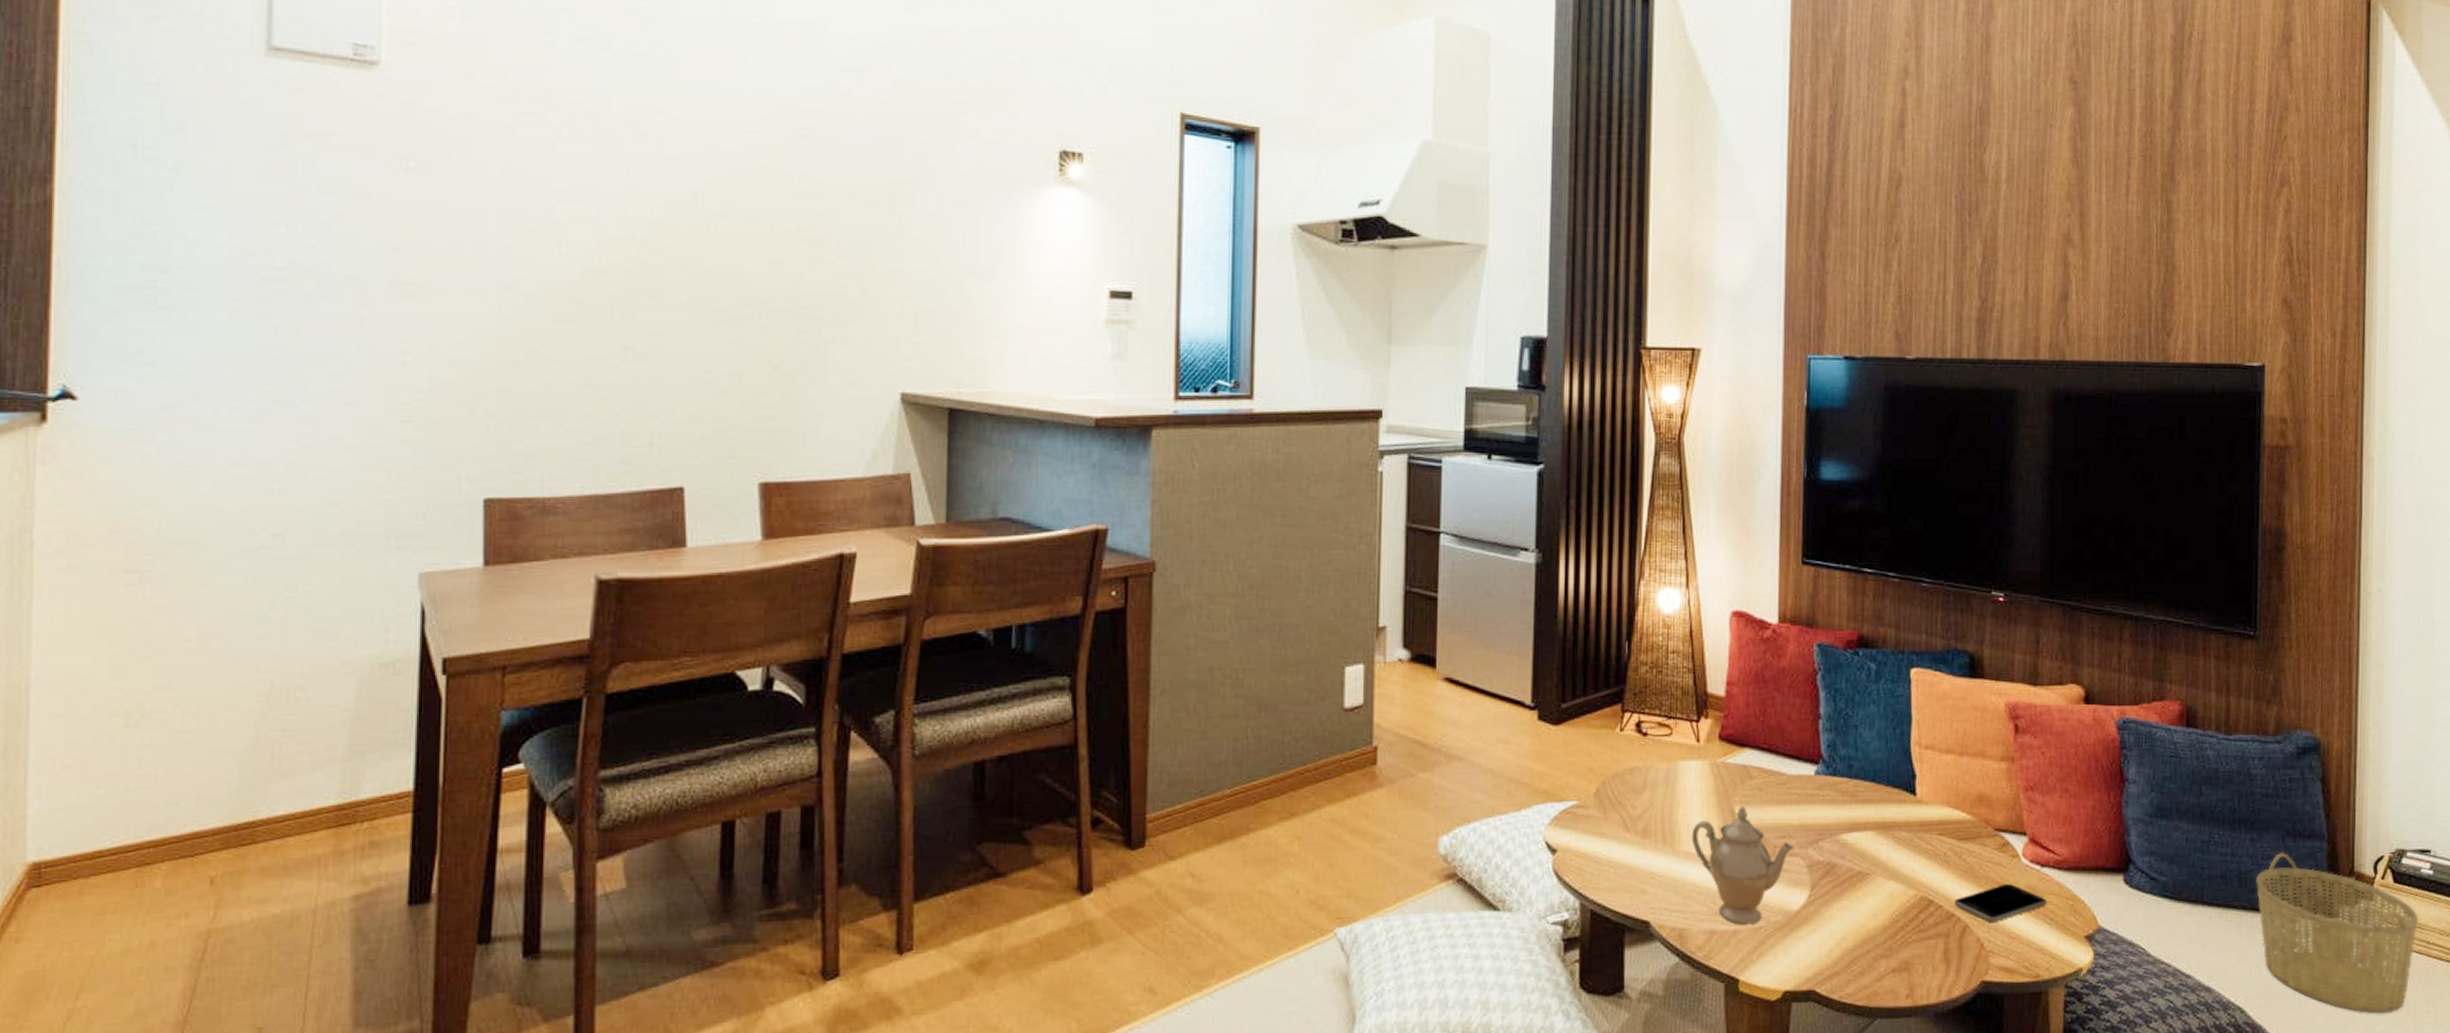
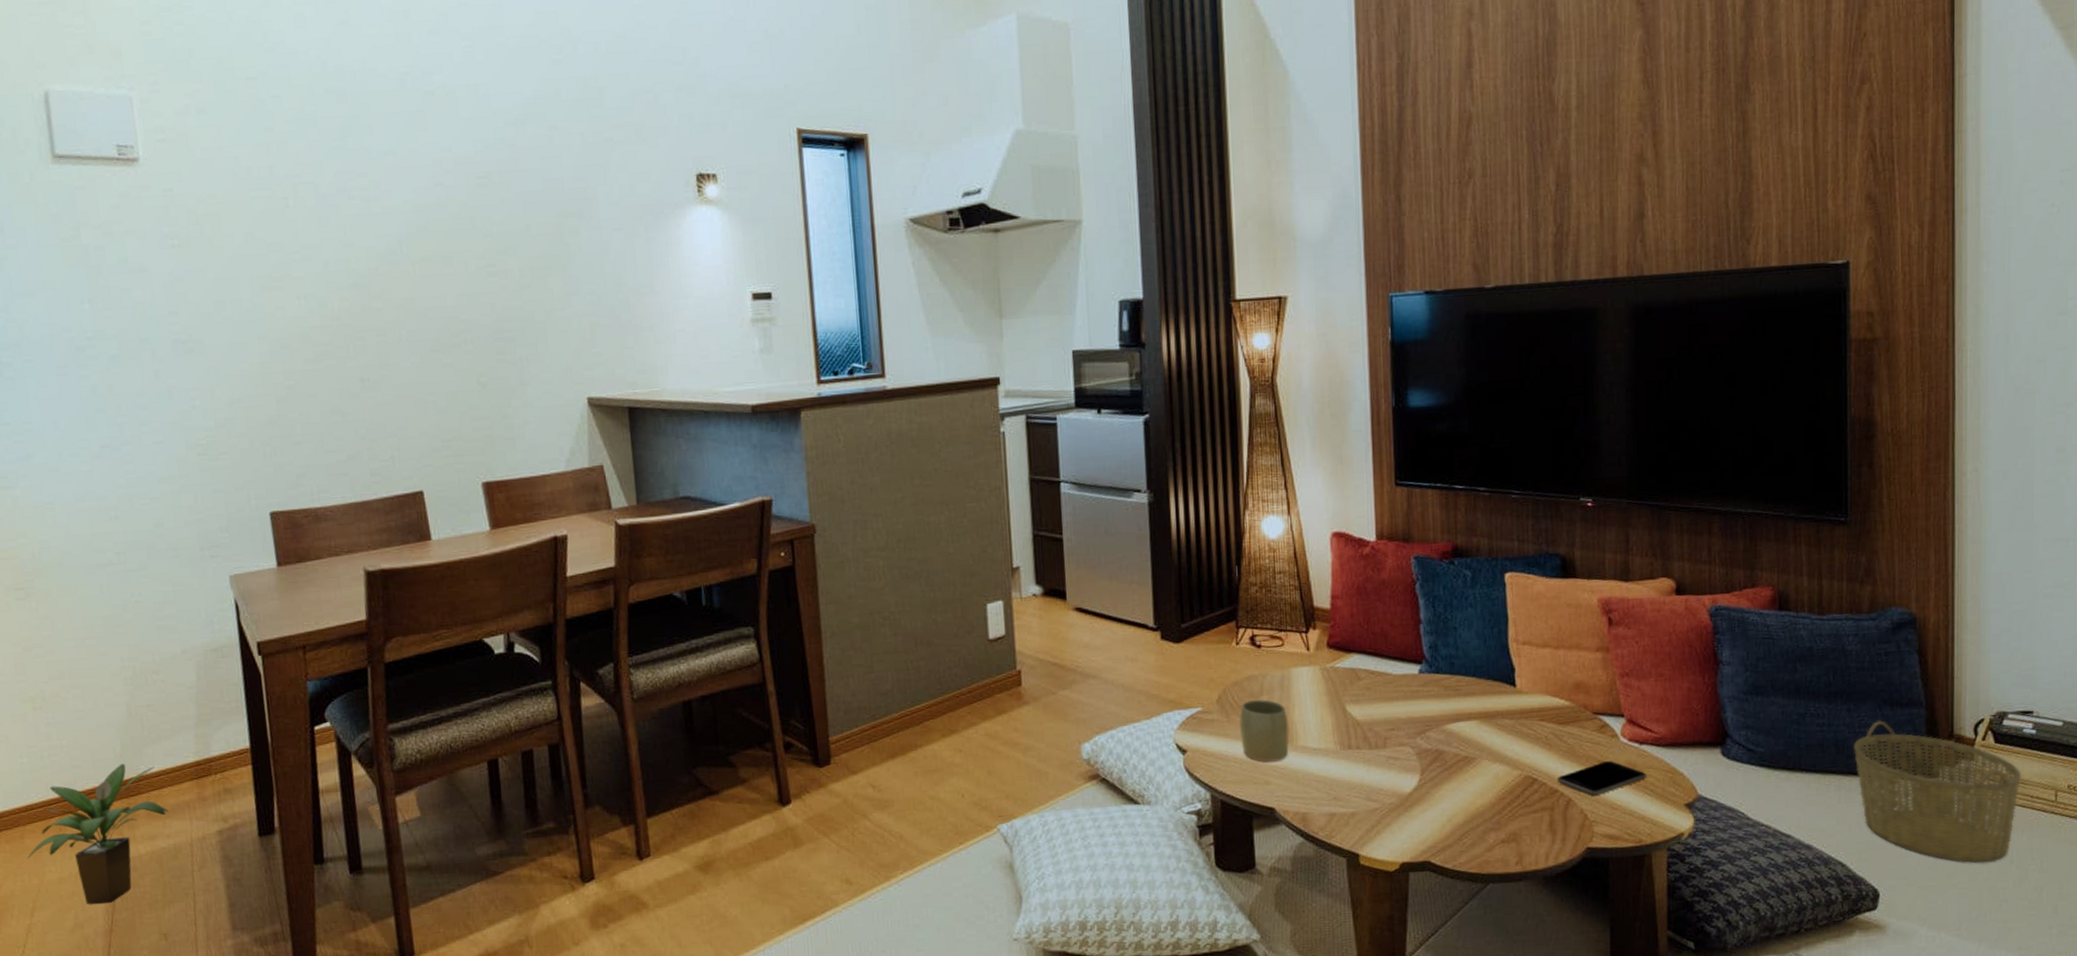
potted plant: none [84,802,291,986] -> present [28,763,169,904]
mug: none [1618,795,1672,868] -> present [1240,699,1290,762]
teapot: present [1691,806,1795,925] -> none [1307,704,1404,807]

